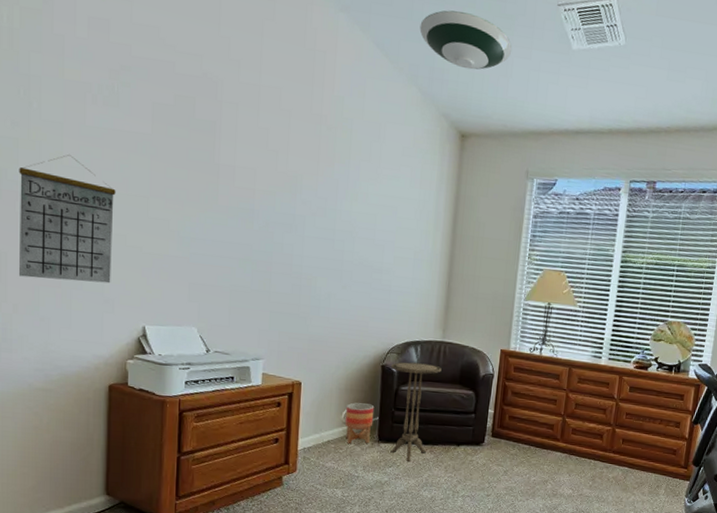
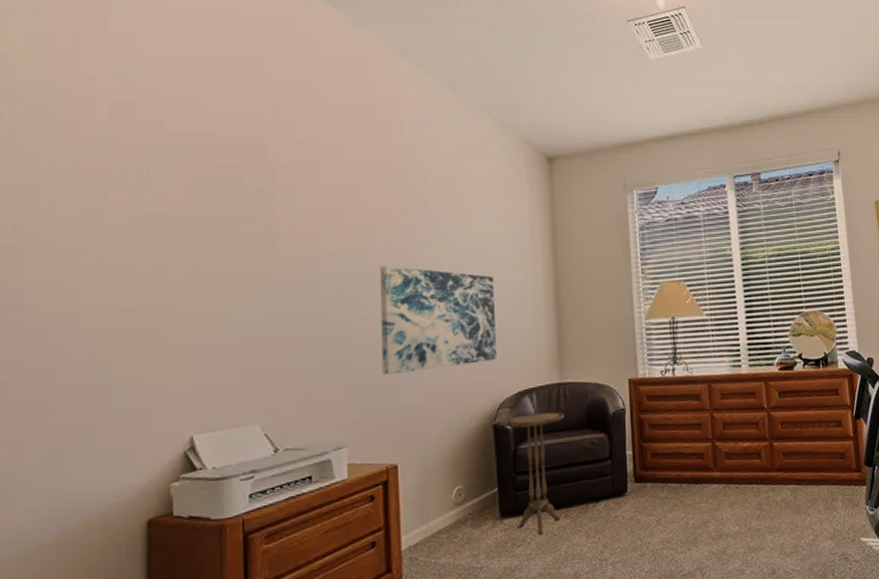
calendar: present [18,155,116,284] -> none [21,252,149,406]
wall art: none [297,210,398,311] -> present [379,265,497,376]
planter: present [344,402,375,444] -> none [455,474,492,529]
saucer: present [419,10,512,70] -> none [488,40,589,93]

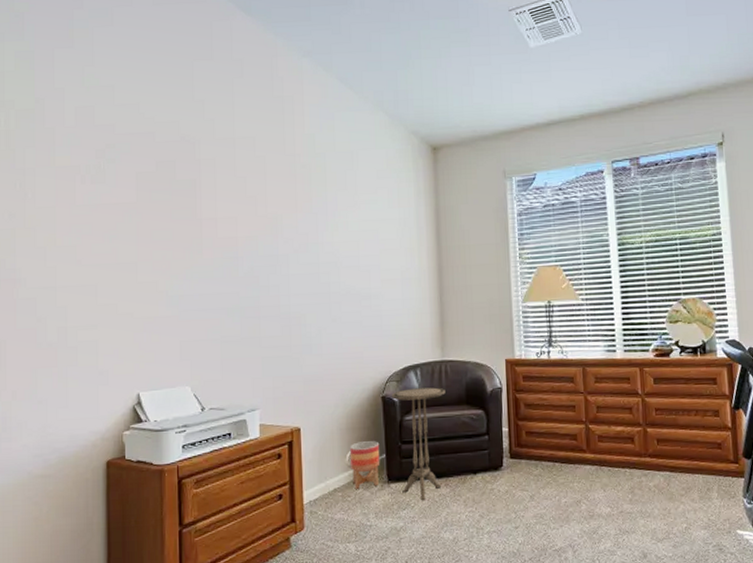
wall art: present [379,265,497,376] -> none [285,248,386,348]
planter: none [455,474,492,529] -> present [349,441,380,489]

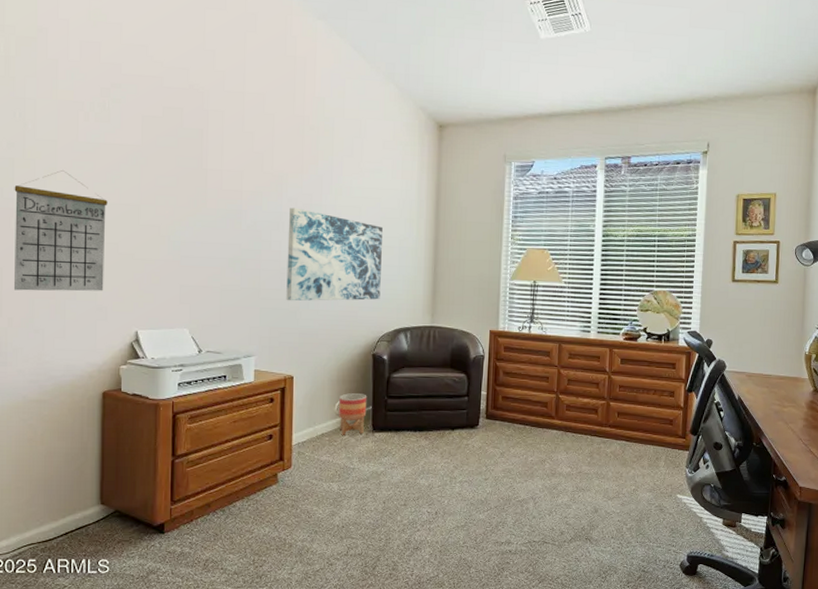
calendar: none [16,235,106,362] -> present [13,170,108,291]
wall art: none [285,248,386,348] -> present [286,207,383,301]
side table: present [392,387,446,501] -> none [382,349,432,450]

